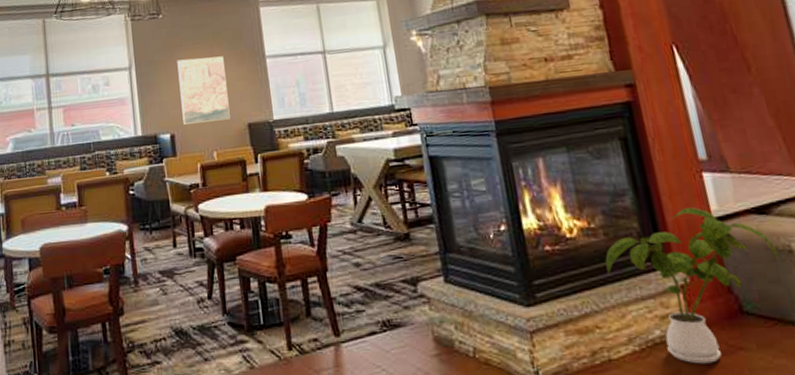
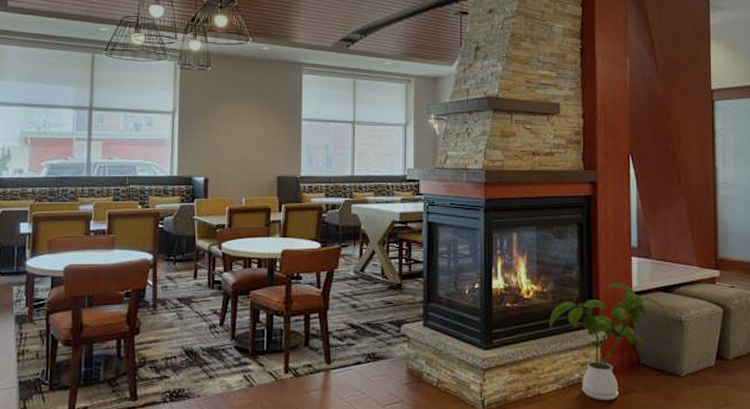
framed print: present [177,56,230,124] -> none [218,111,263,171]

